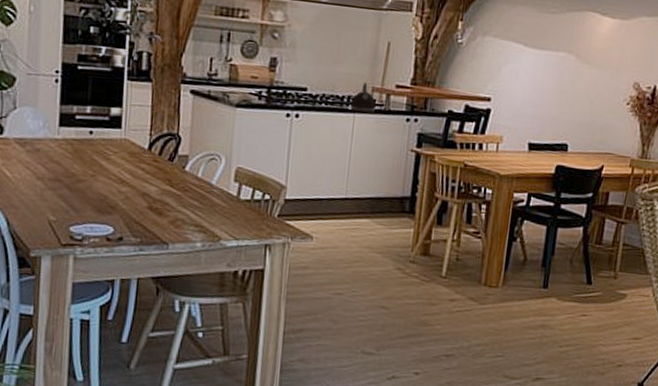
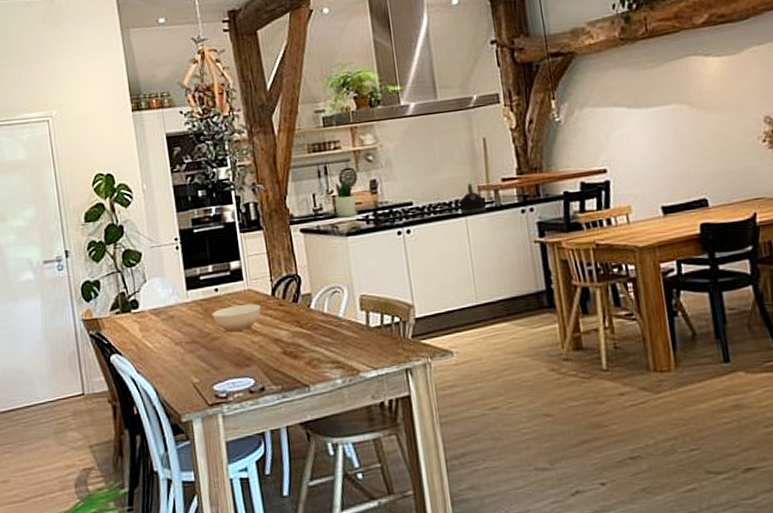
bowl: none [81,151,135,178] -> present [212,304,262,332]
planter: none [227,51,253,90] -> present [333,180,359,218]

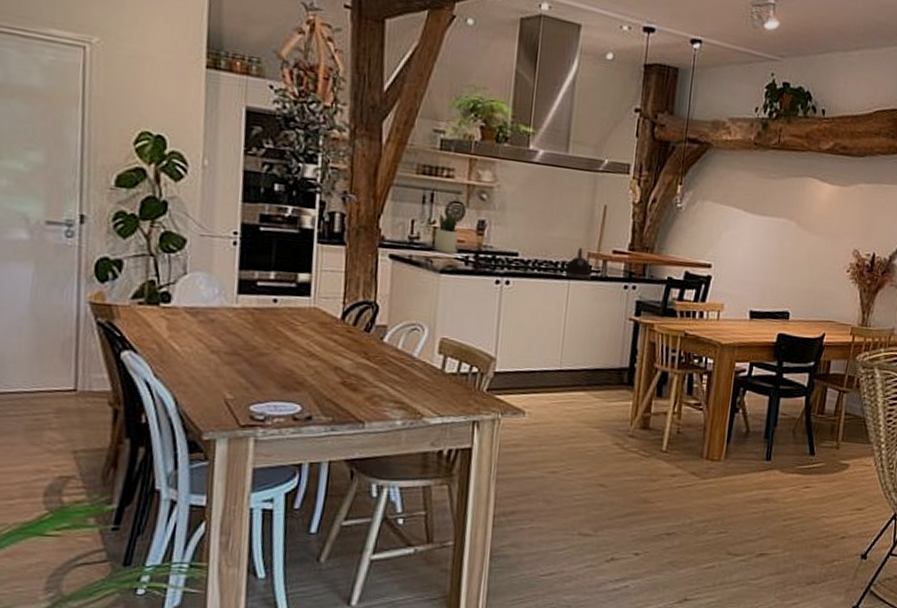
bowl: present [212,304,262,332] -> none [264,322,326,351]

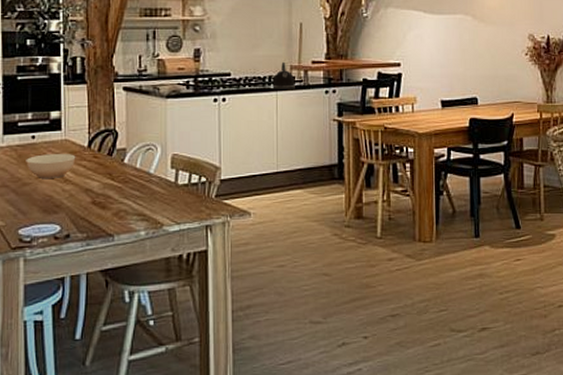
bowl: none [264,322,326,351] -> present [26,154,76,178]
planter: present [431,213,459,254] -> none [157,46,180,81]

